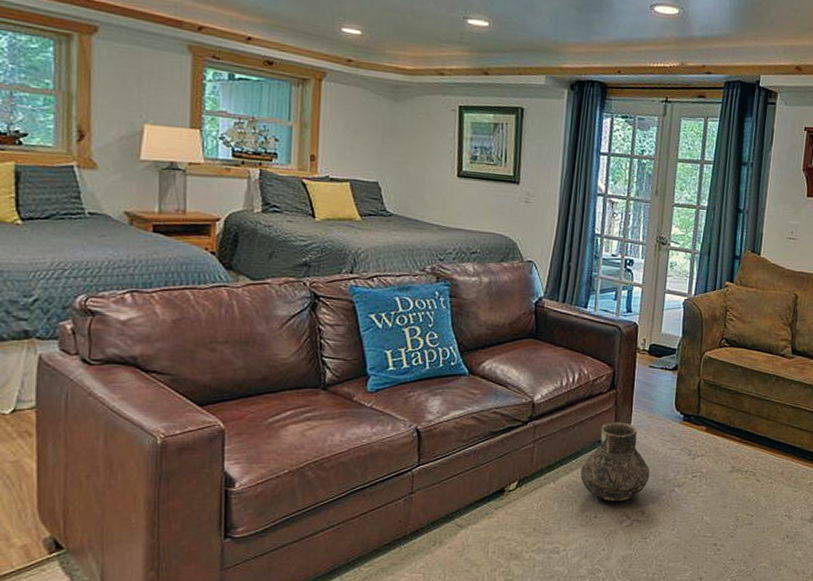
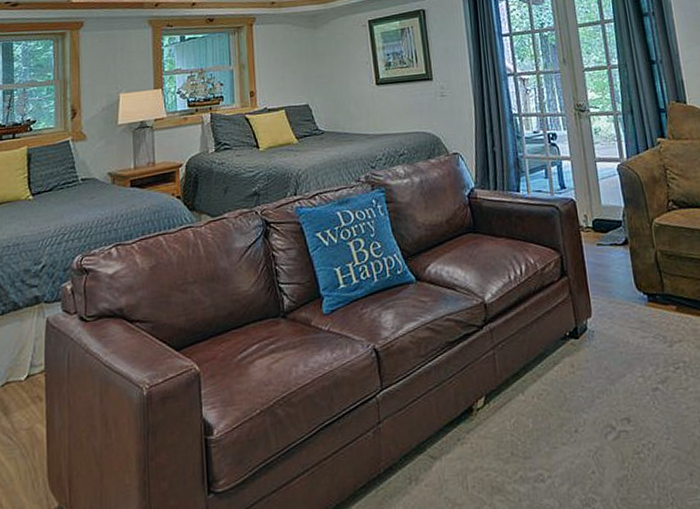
vase: present [580,422,650,501] -> none [548,312,627,410]

